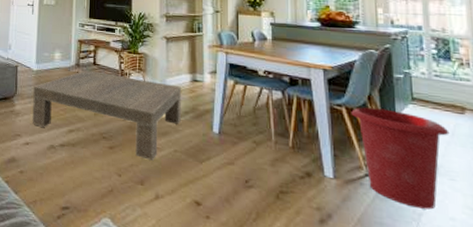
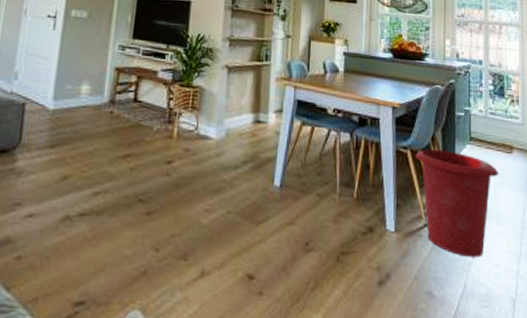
coffee table: present [32,70,181,161] -> none [40,109,241,227]

